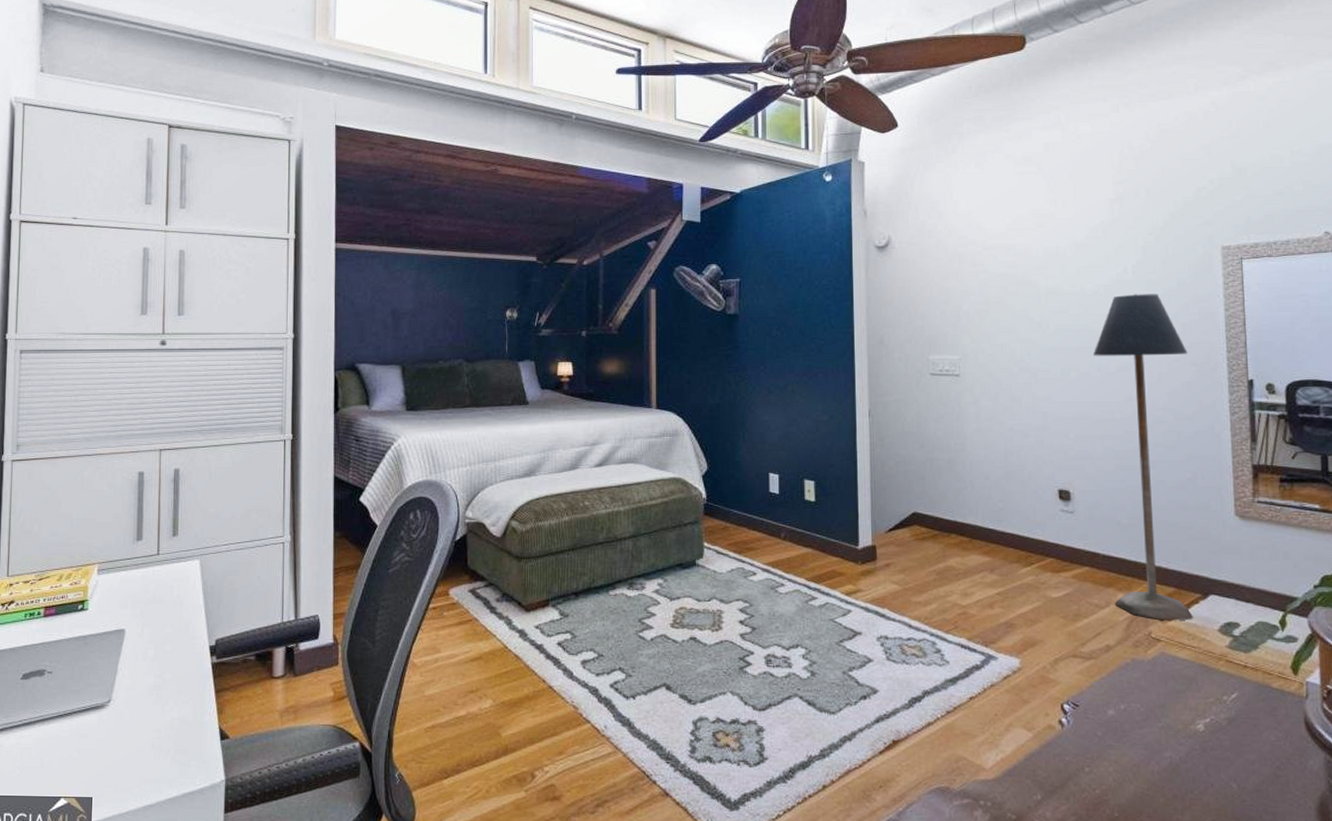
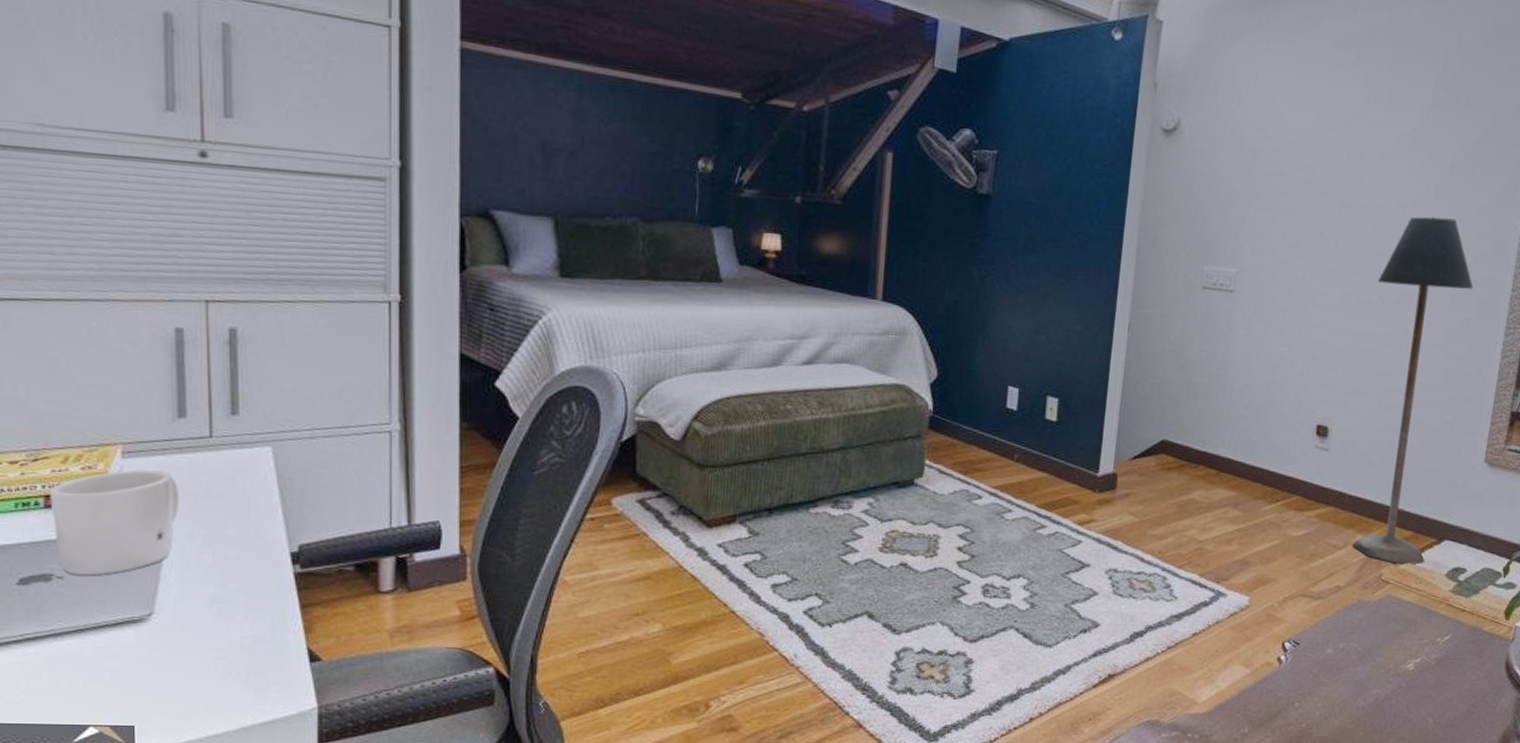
mug: none [48,583,134,672] -> present [49,470,179,577]

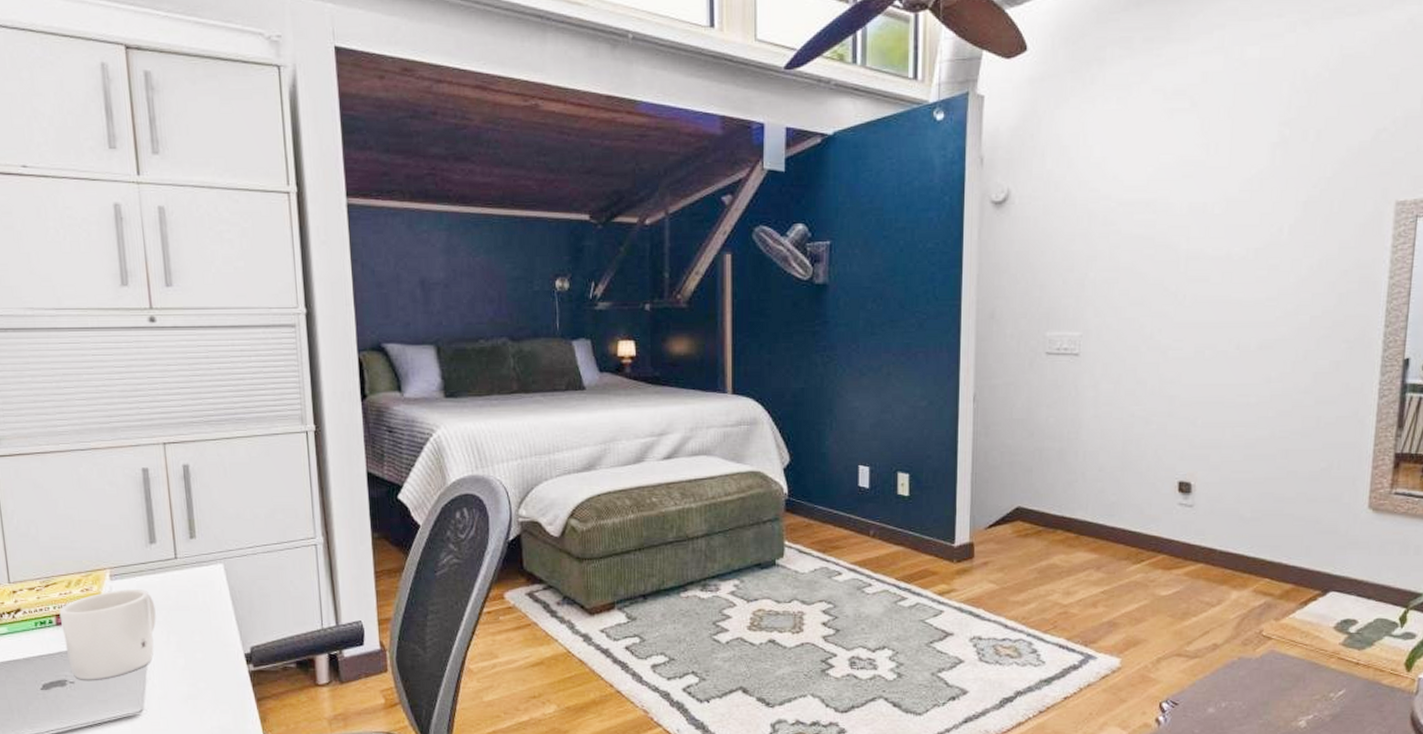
floor lamp: present [1351,217,1474,565] -> none [1226,258,1341,619]

